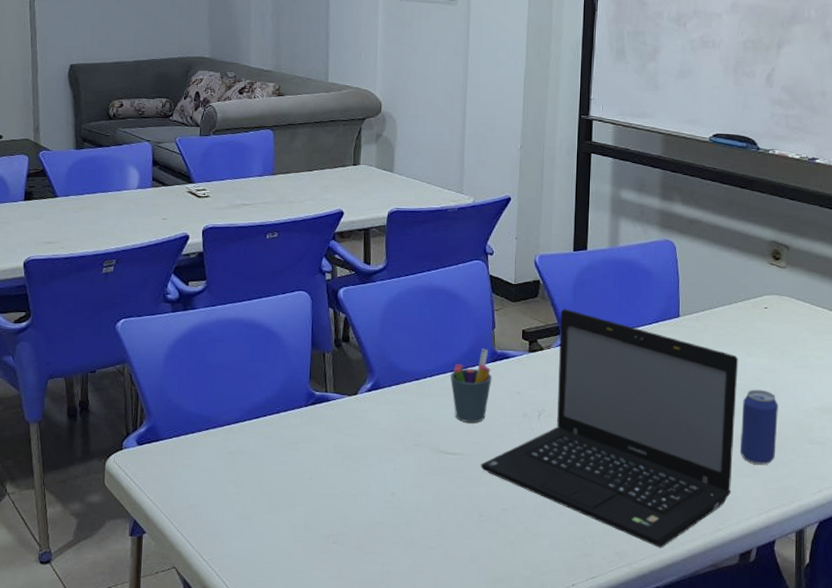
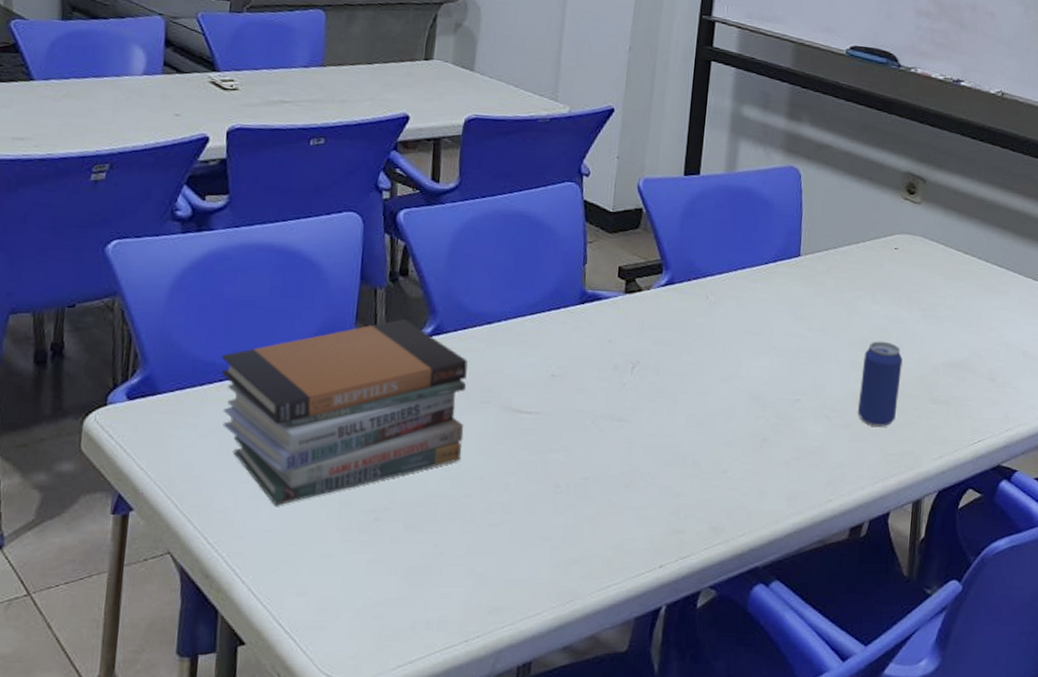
book stack: none [206,377,402,531] -> present [220,319,468,506]
pen holder: present [450,348,492,423] -> none [529,288,580,376]
laptop: present [480,309,738,549] -> none [560,243,863,523]

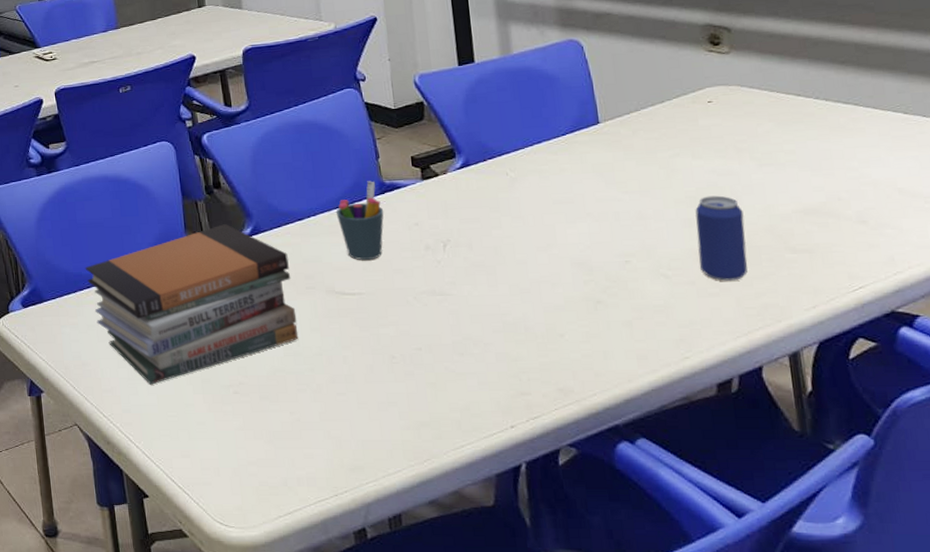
pen holder: none [529,288,580,376] -> present [335,181,384,260]

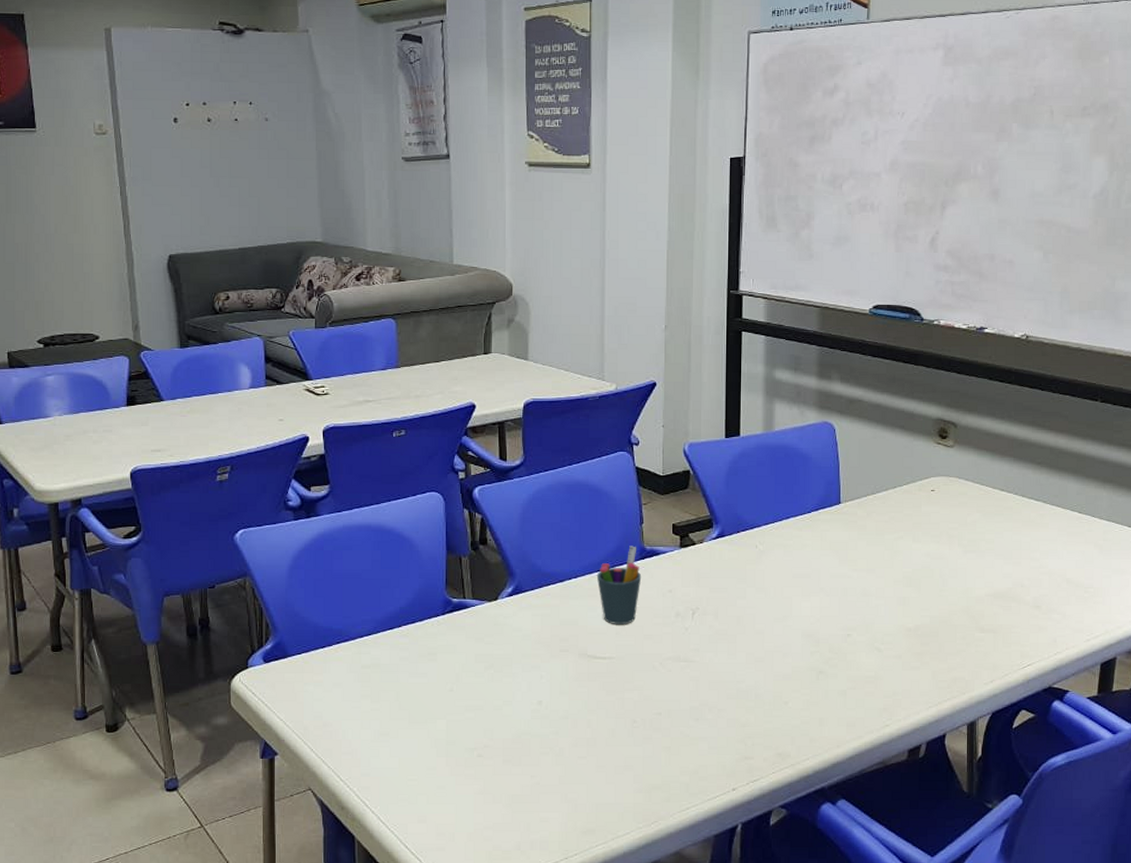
book stack: present [85,224,299,385] -> none [336,582,548,747]
beverage can: present [695,195,748,281] -> none [907,577,947,656]

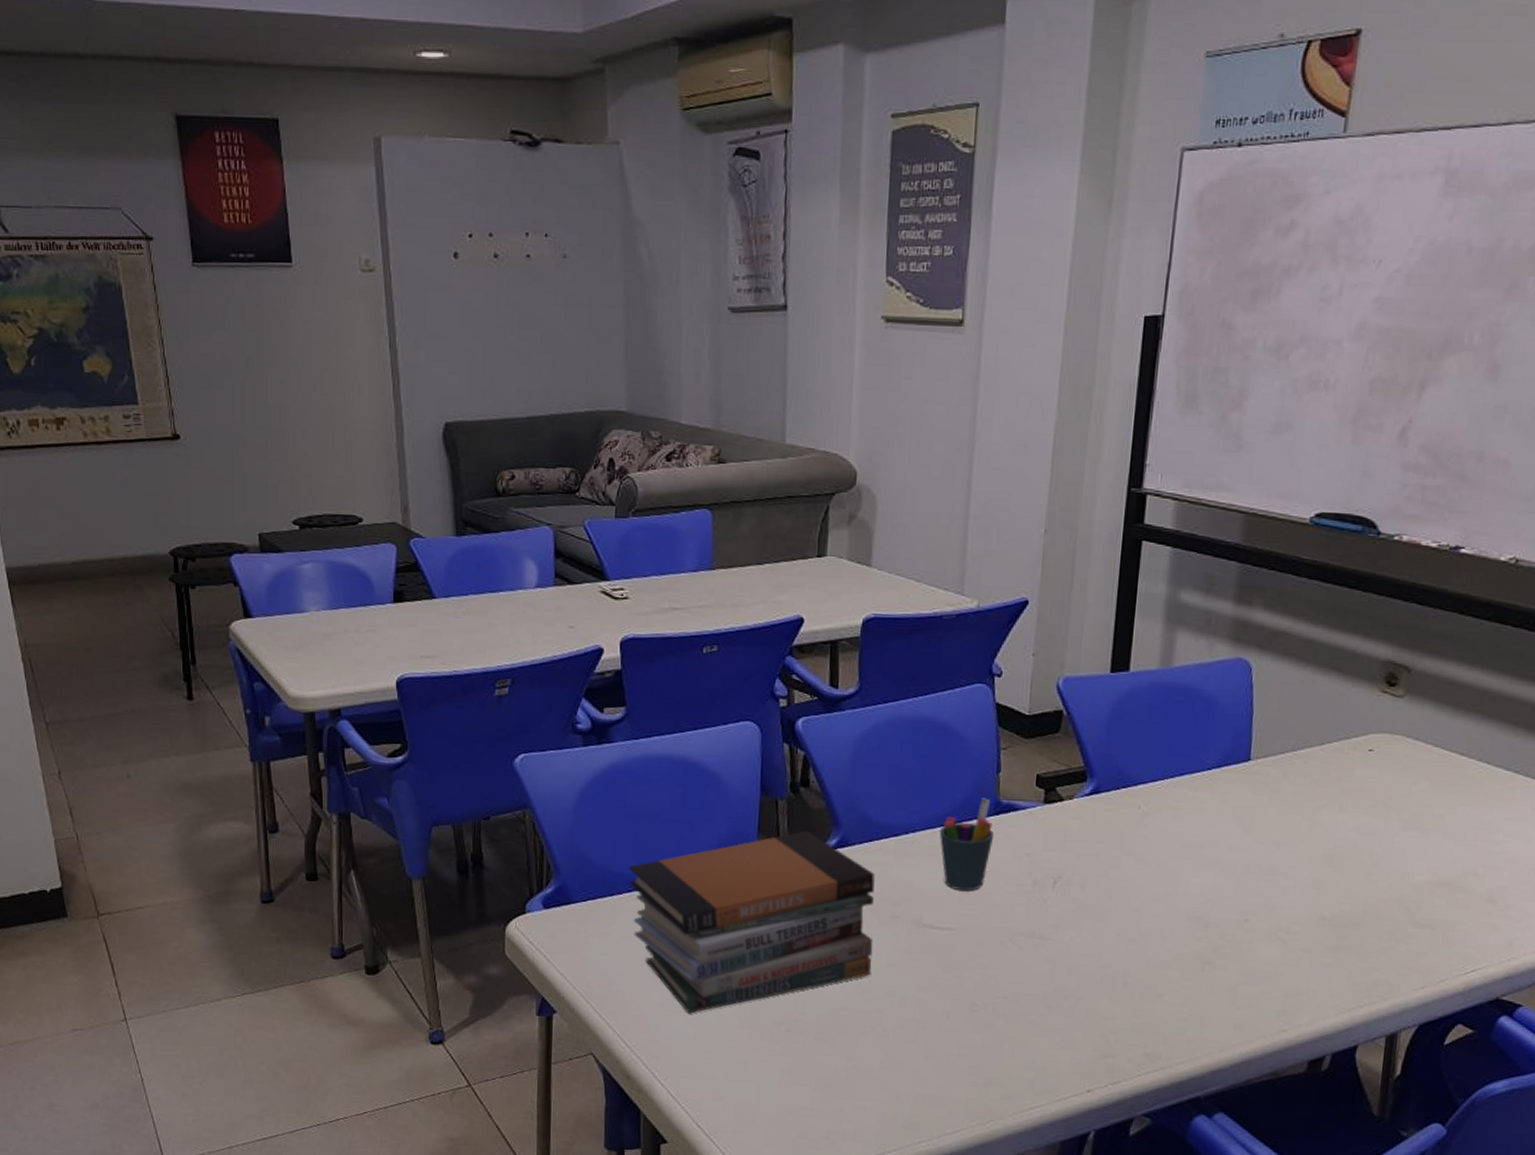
book stack: none [336,582,548,747] -> present [628,831,875,1014]

